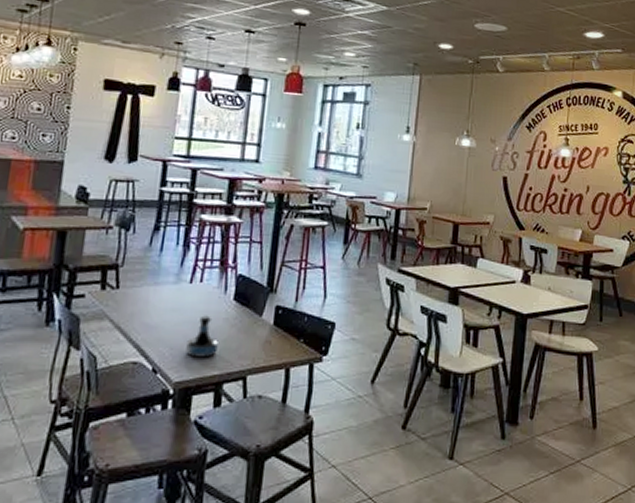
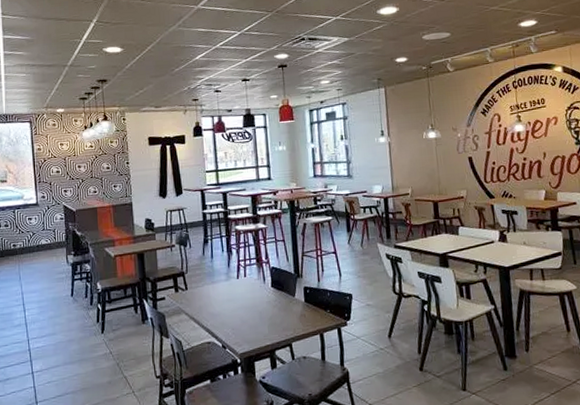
tequila bottle: present [186,315,218,358] -> none [243,301,267,334]

